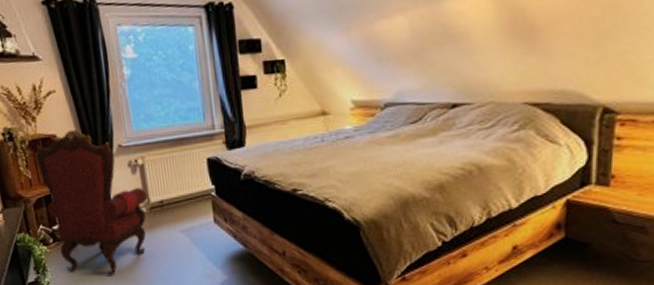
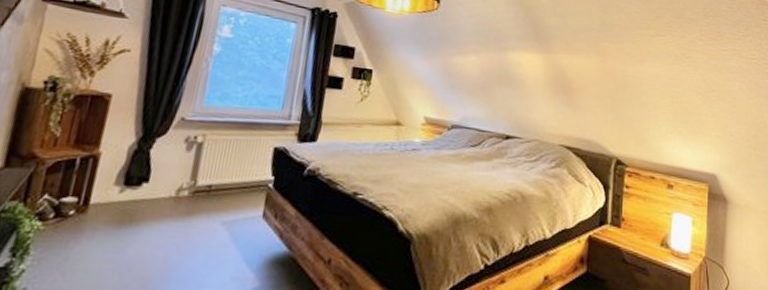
armchair: present [35,129,148,275] -> none [57,92,196,268]

